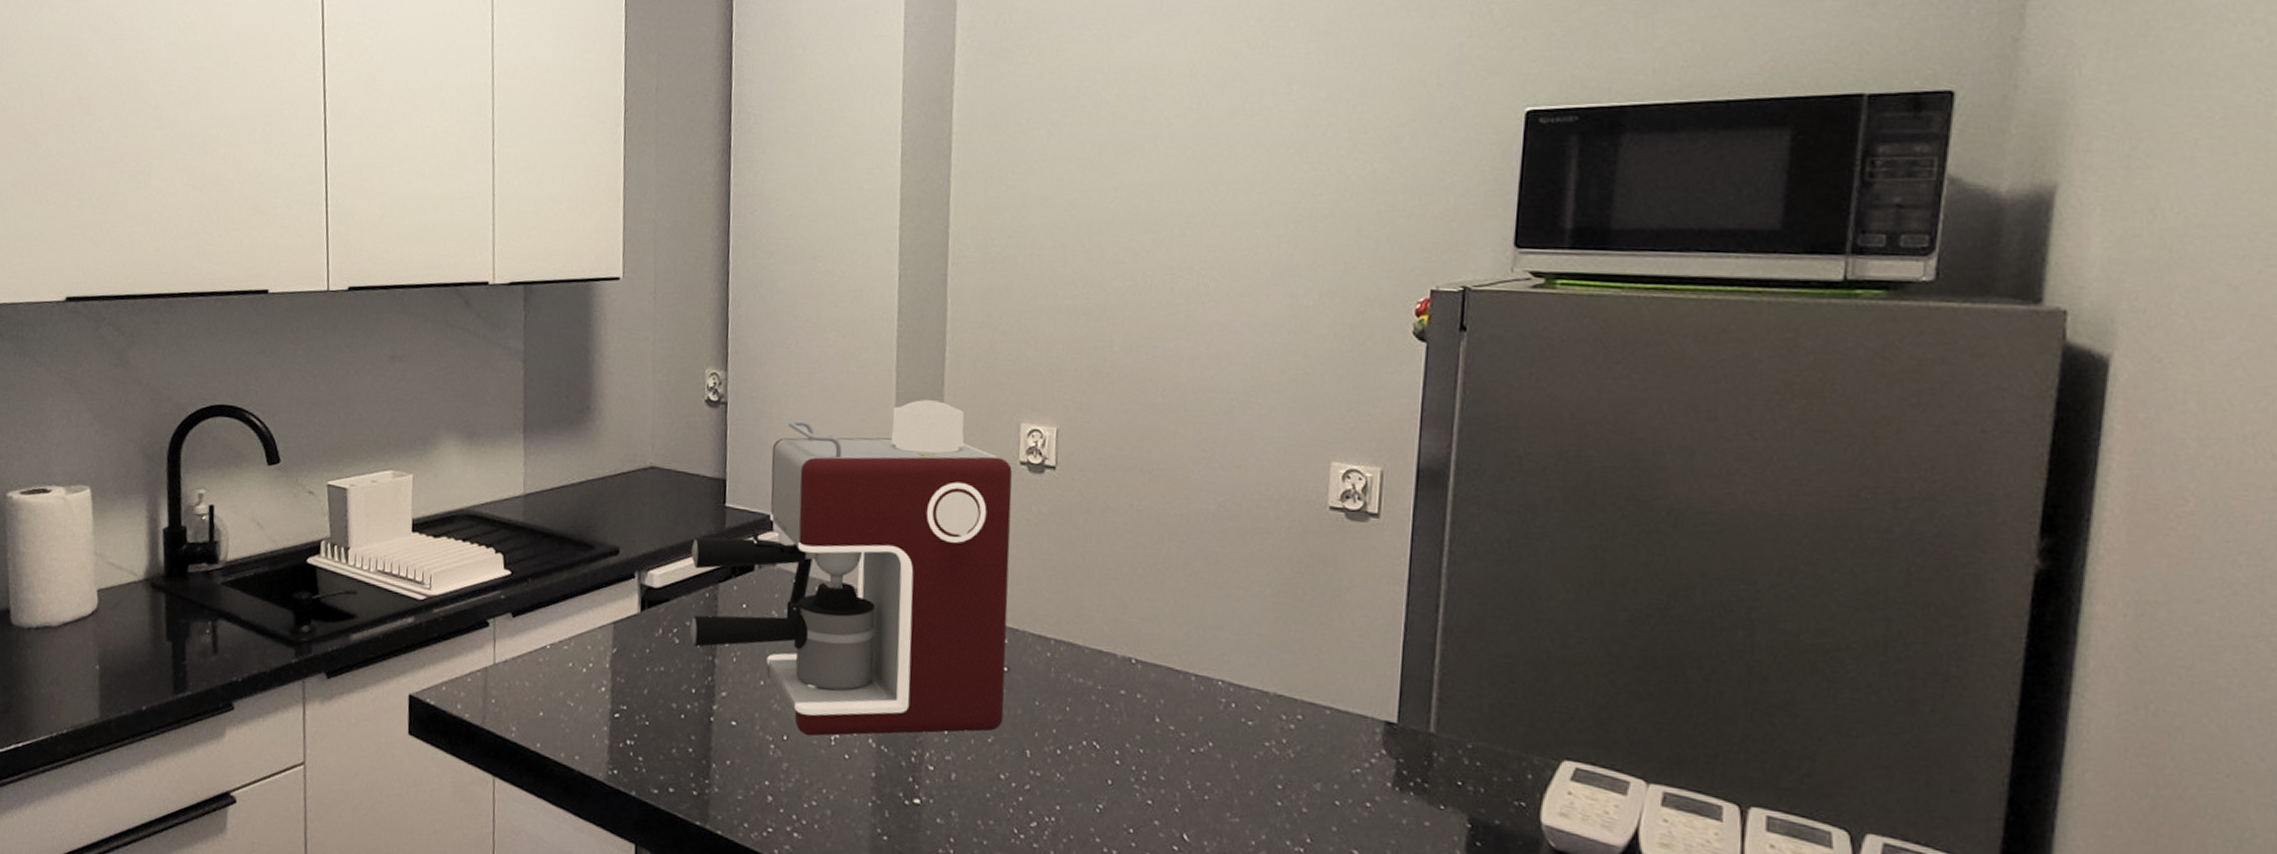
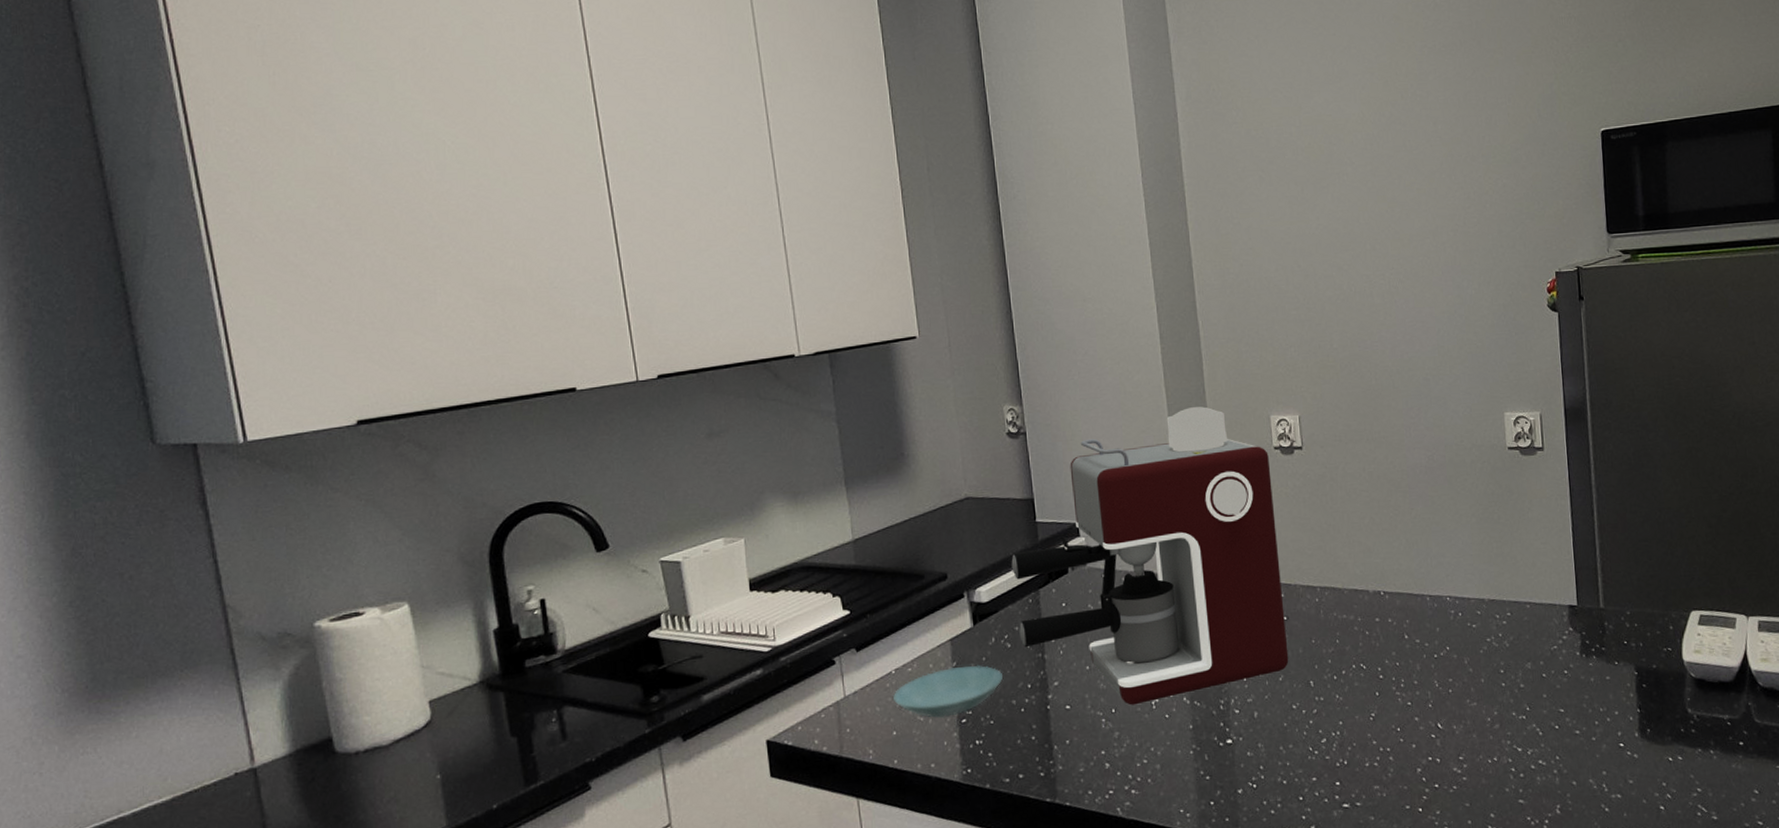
saucer: none [545,654,665,708] -> present [893,665,1003,718]

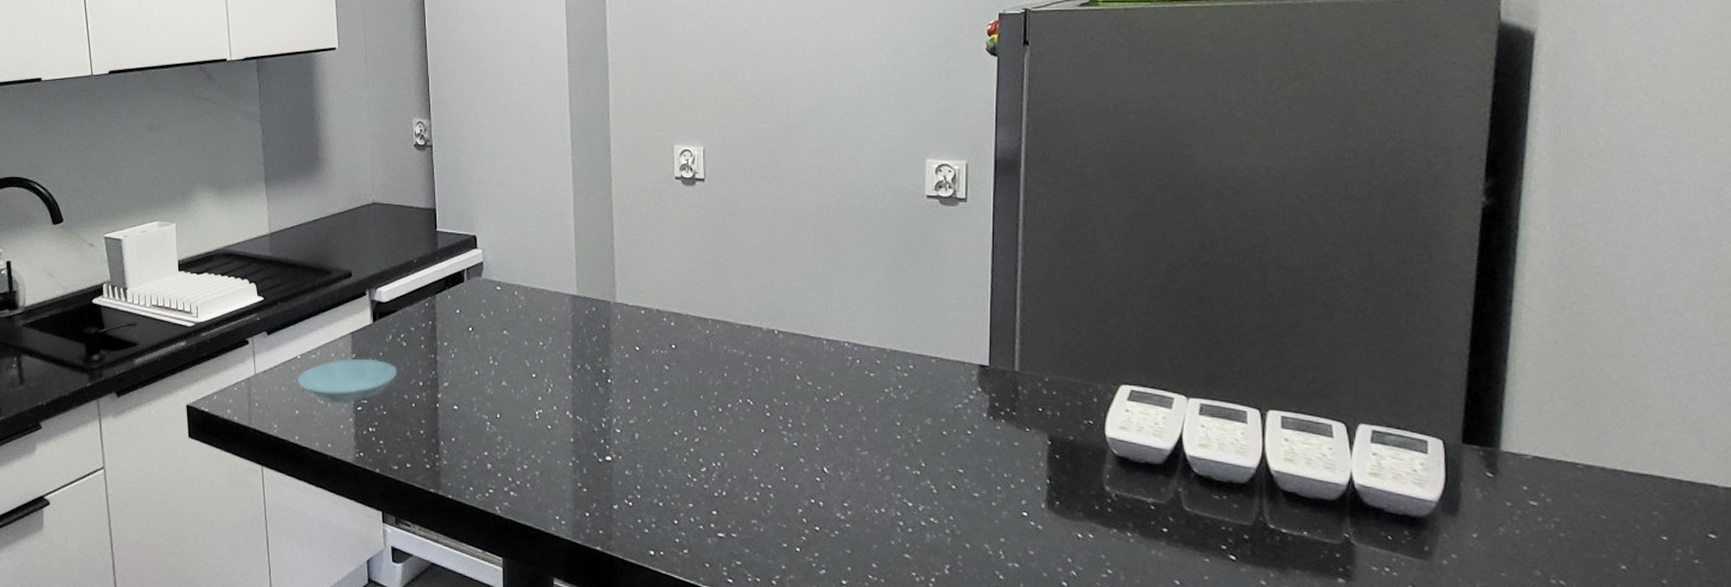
coffee maker: present [1011,406,1289,706] -> none [411,132,674,413]

